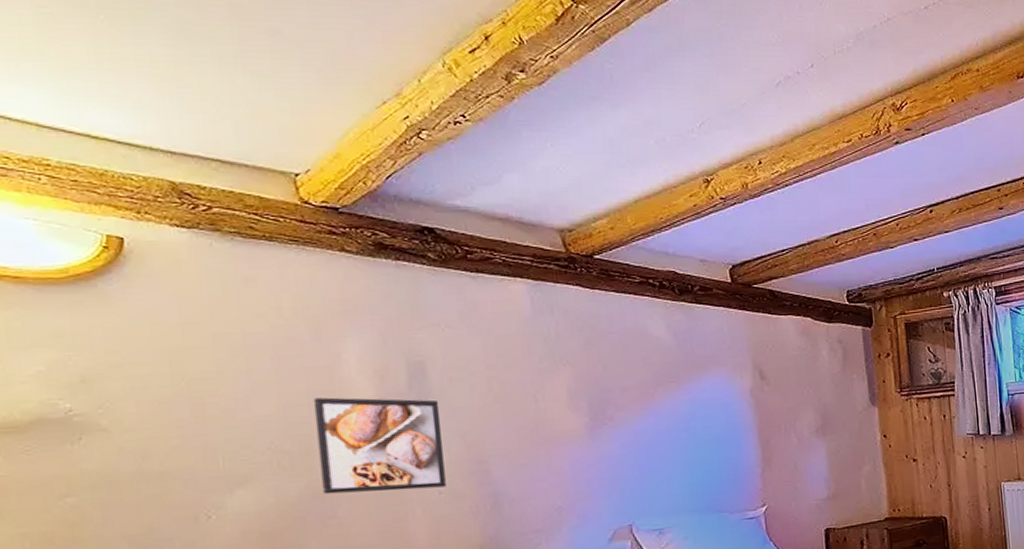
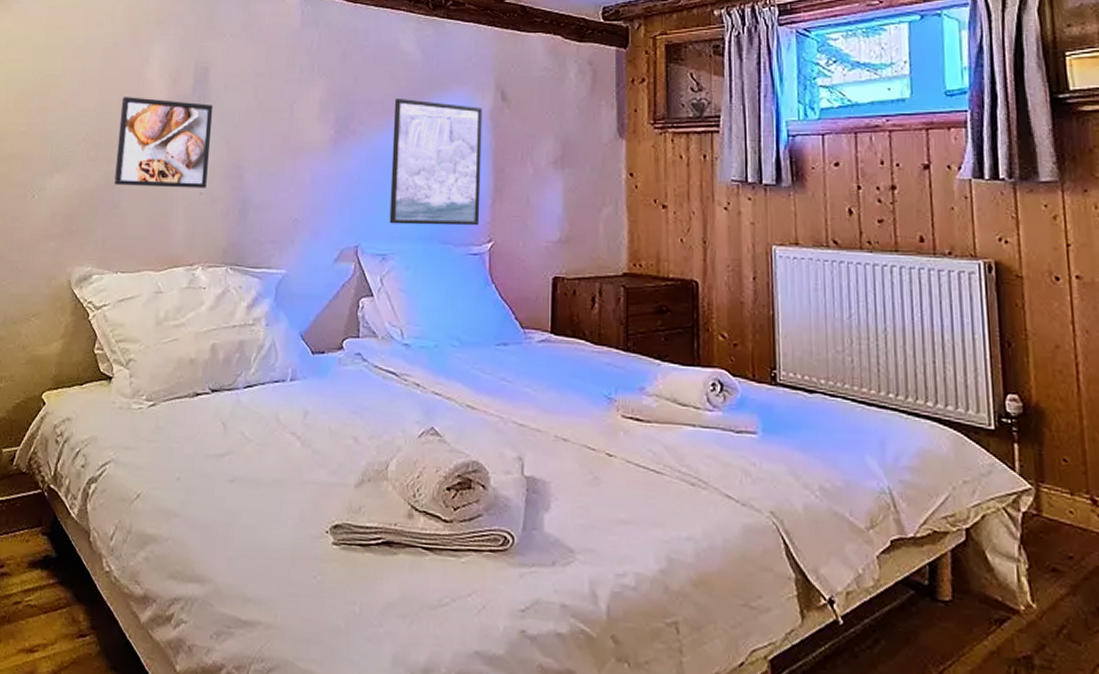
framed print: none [650,382,752,501] -> present [389,99,483,226]

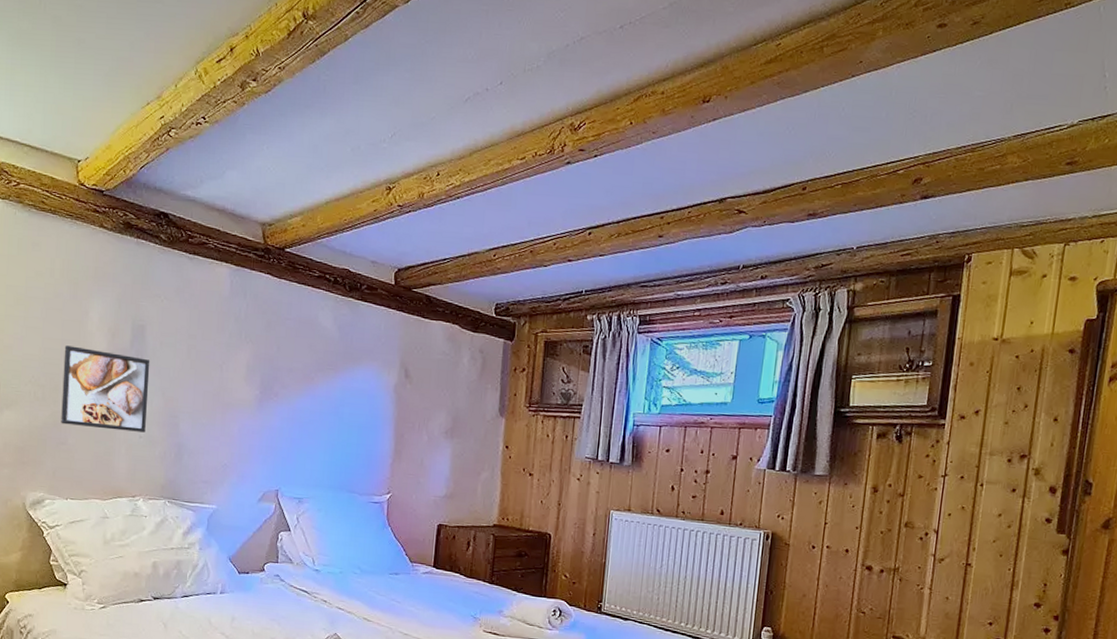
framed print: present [389,99,483,226] -> none [305,368,388,480]

